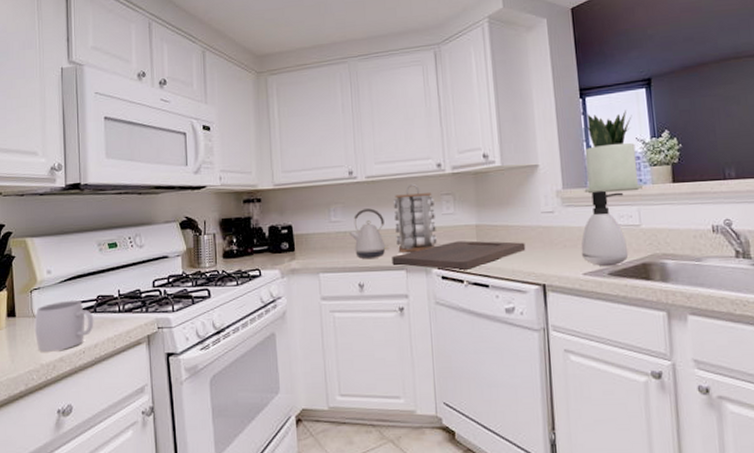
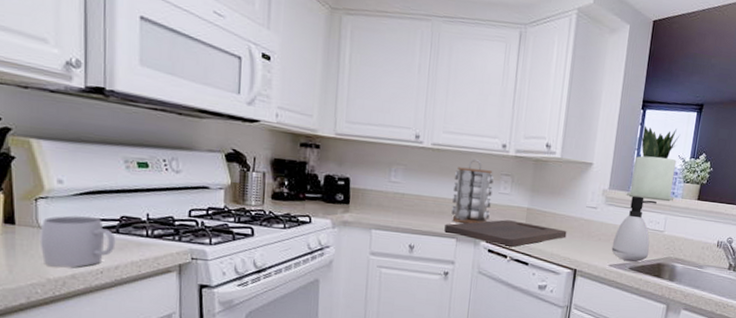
kettle: present [349,208,389,260] -> none [407,174,444,224]

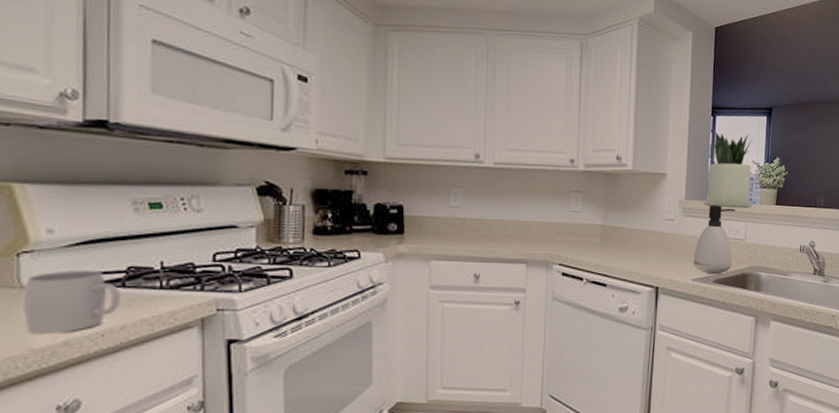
cutting board: present [444,219,567,247] -> none [513,239,645,268]
spice rack: present [451,158,494,224] -> none [519,176,563,247]

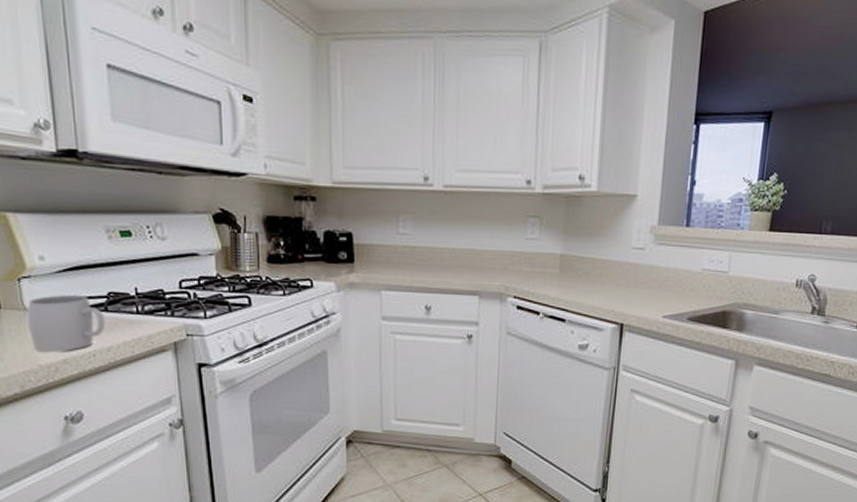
soap dispenser: present [693,204,735,275] -> none [664,231,718,312]
planter: present [702,132,753,209] -> none [678,143,745,236]

